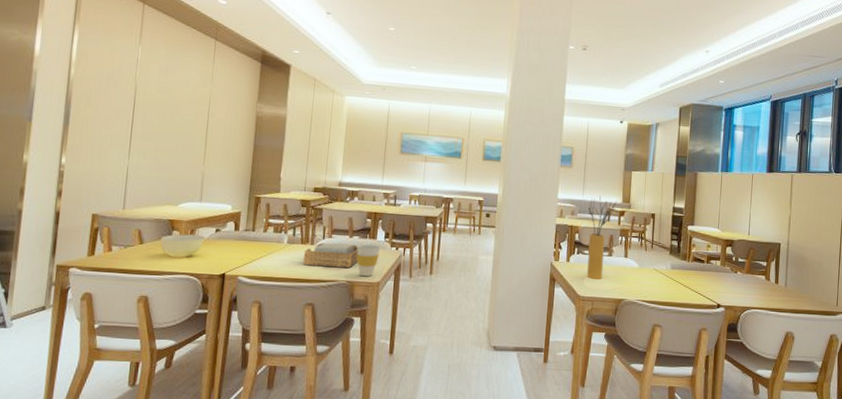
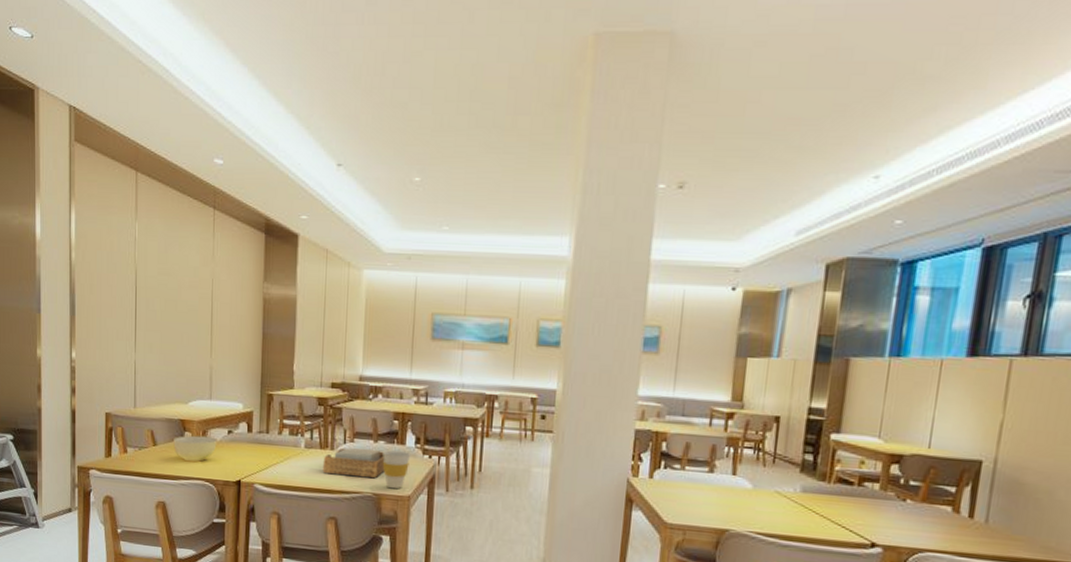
vase: present [587,195,617,279] -> none [677,391,724,503]

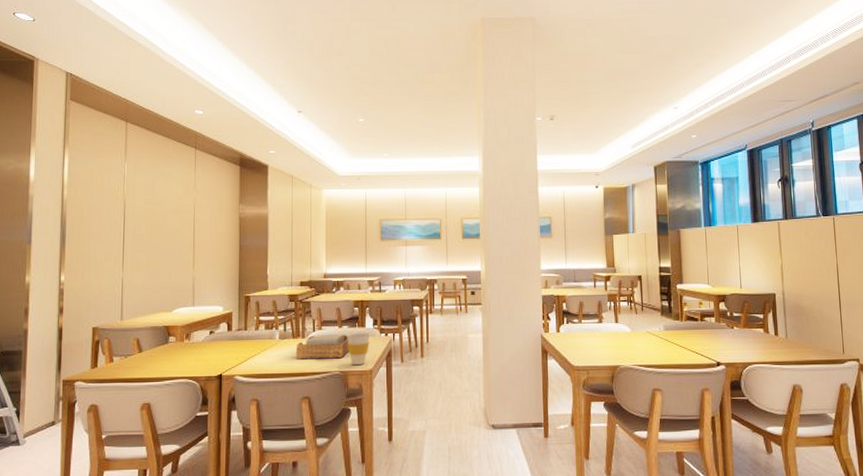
bowl: present [173,435,217,463] -> none [158,339,200,363]

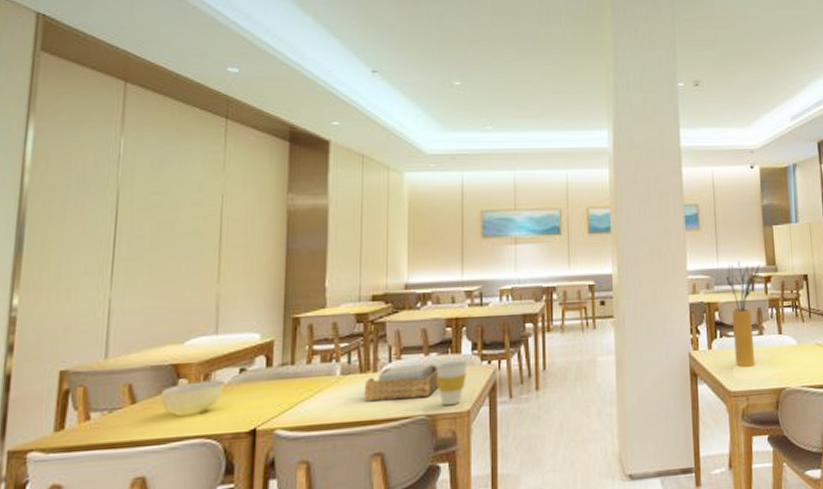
bowl: none [158,339,200,363] -> present [161,380,224,418]
vase: none [573,262,602,348] -> present [726,260,760,367]

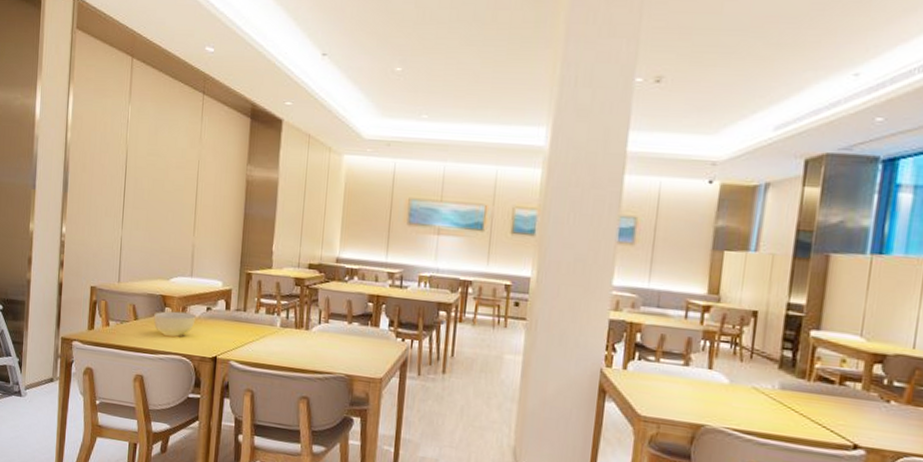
napkin holder: present [363,363,439,402] -> none [297,328,359,360]
cup: present [436,361,468,406] -> none [356,332,385,372]
vase: present [726,260,760,367] -> none [651,283,700,396]

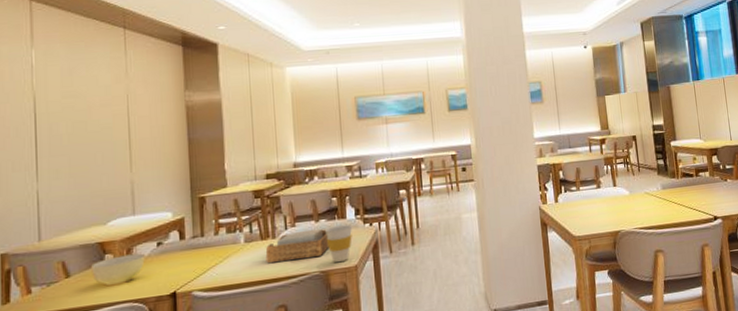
napkin holder: none [297,328,359,360] -> present [265,229,329,264]
cup: none [356,332,385,372] -> present [325,224,353,263]

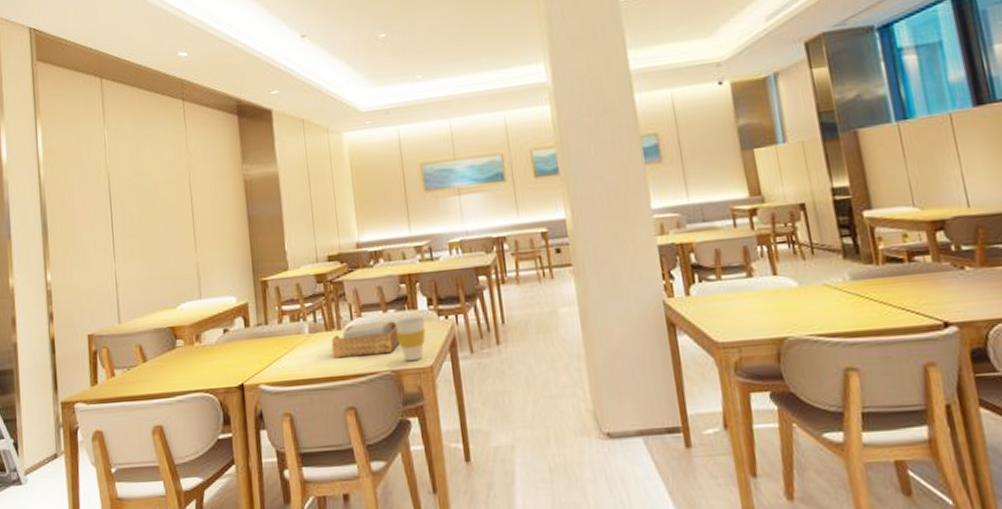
bowl: present [91,253,145,287] -> none [165,340,213,374]

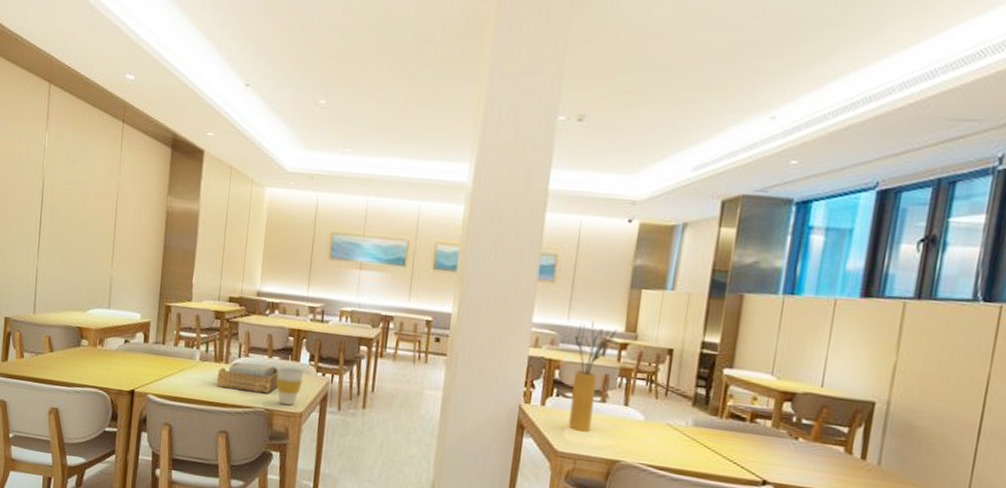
vase: none [700,192,746,315] -> present [569,320,618,432]

